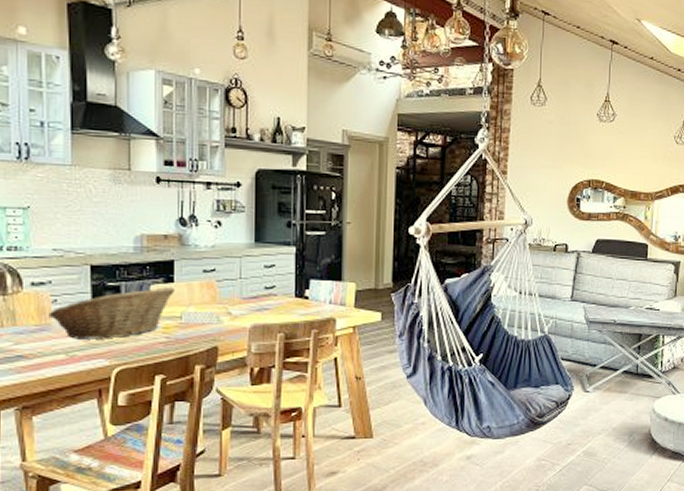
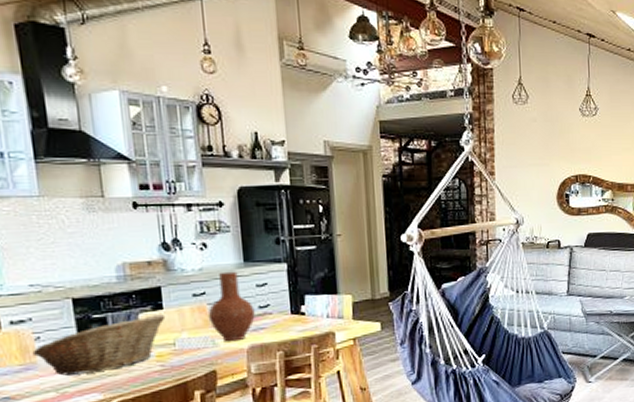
vase: none [215,250,260,320] -> present [207,271,255,342]

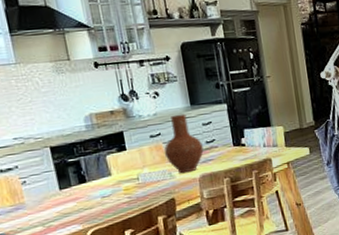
fruit basket: present [32,314,166,376] -> none [20,154,129,212]

